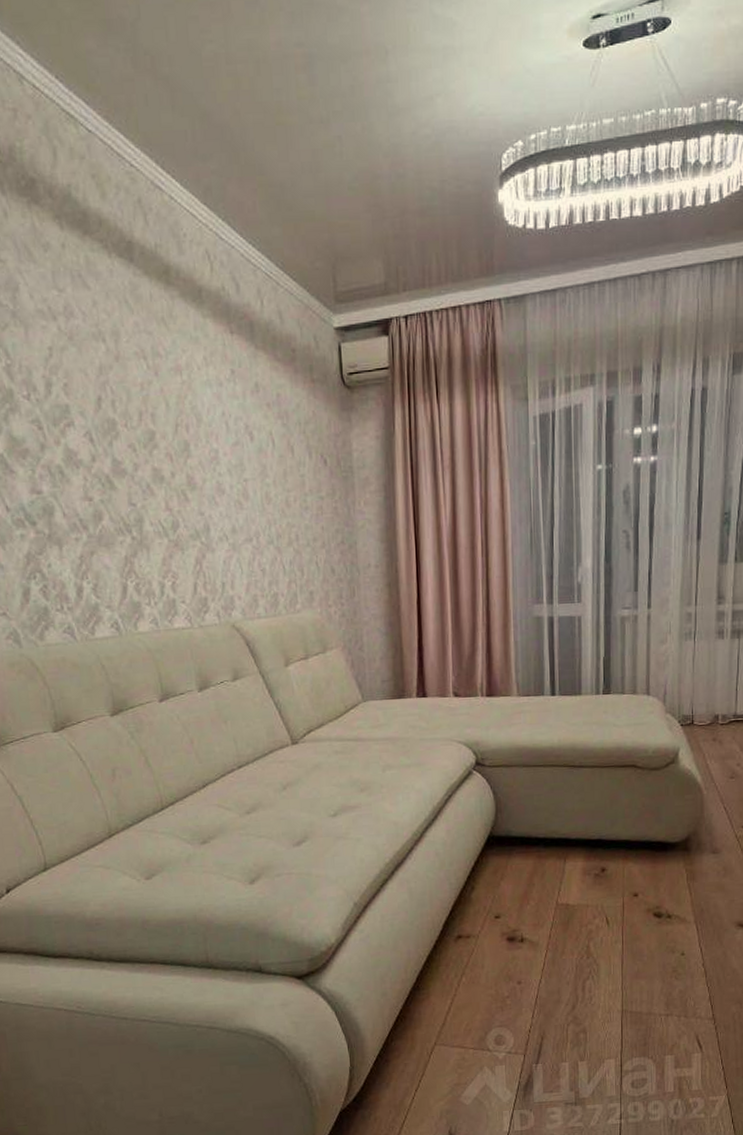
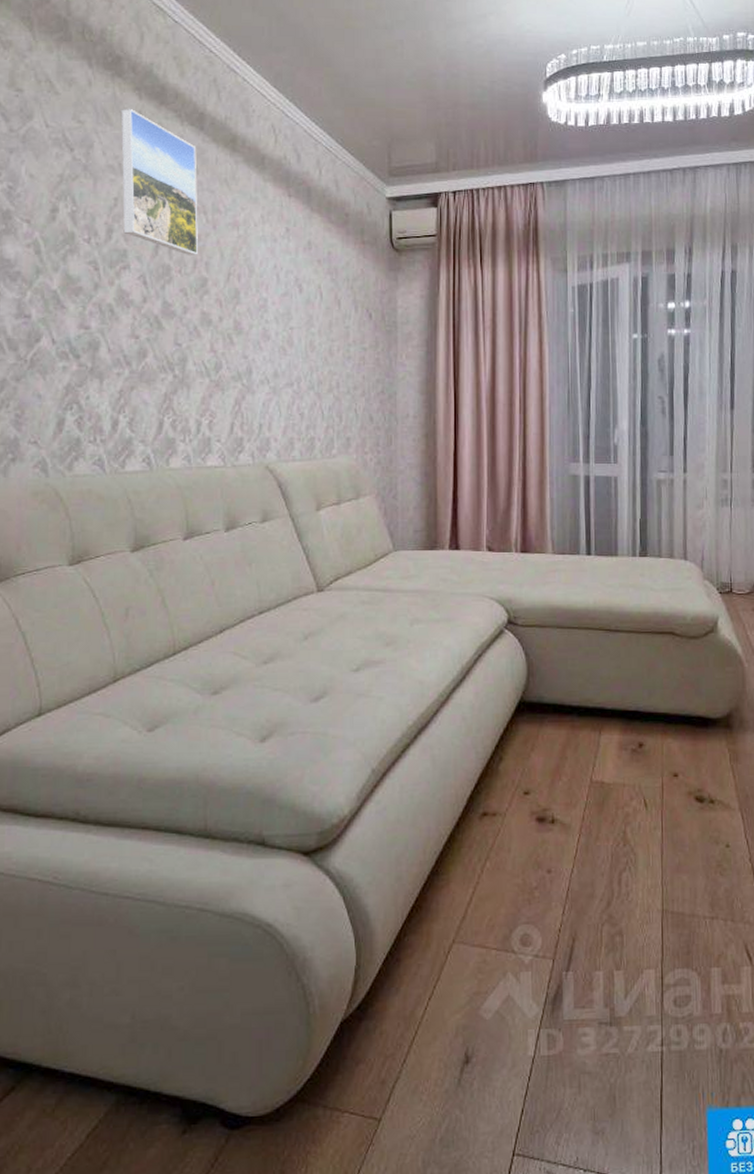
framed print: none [43,240,142,407] -> present [120,108,198,255]

